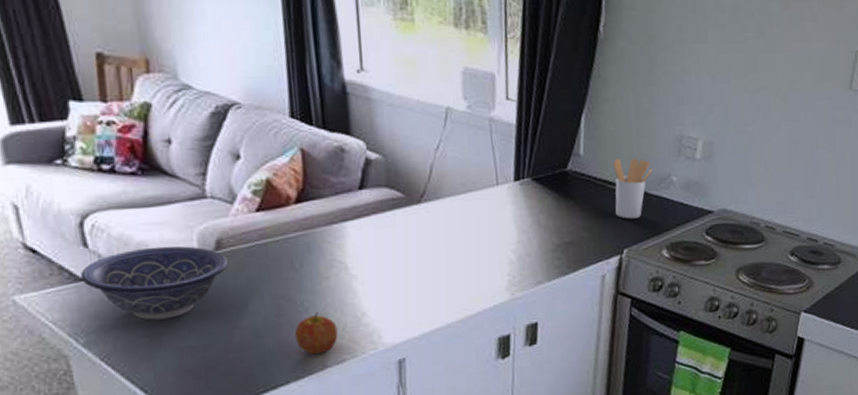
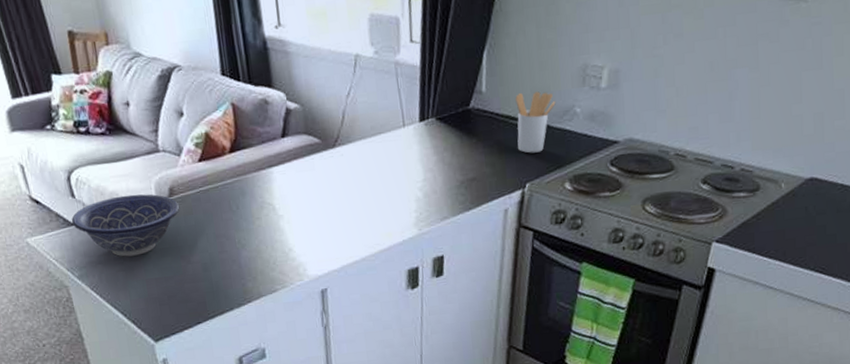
apple: present [294,311,338,355] -> none [235,248,270,286]

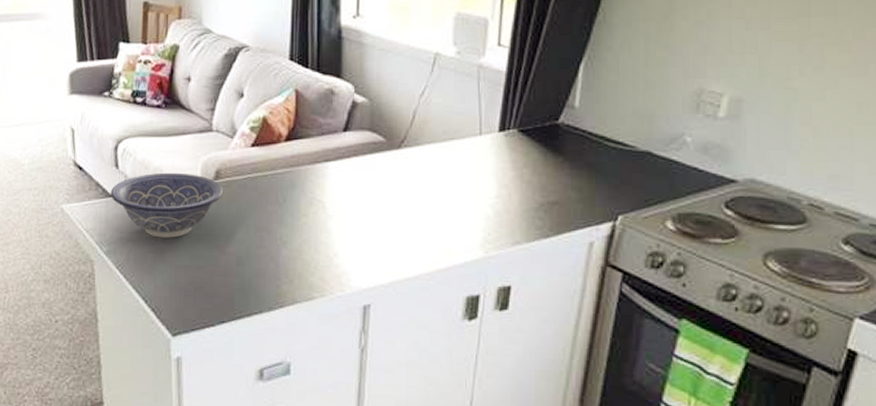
utensil holder: present [515,91,556,153] -> none [612,112,662,182]

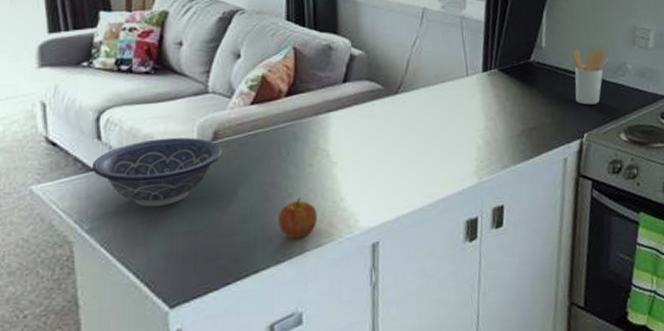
apple: none [271,246,310,289] -> present [278,197,317,239]
utensil holder: none [612,112,662,182] -> present [573,49,609,105]

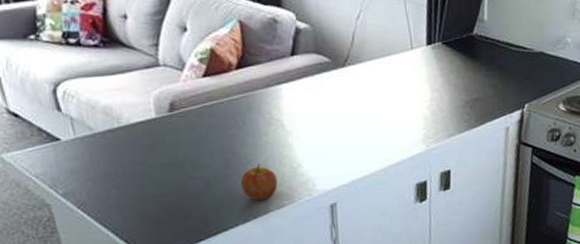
decorative bowl: present [91,137,223,207] -> none [56,108,182,174]
utensil holder: present [573,49,609,105] -> none [514,22,550,77]

